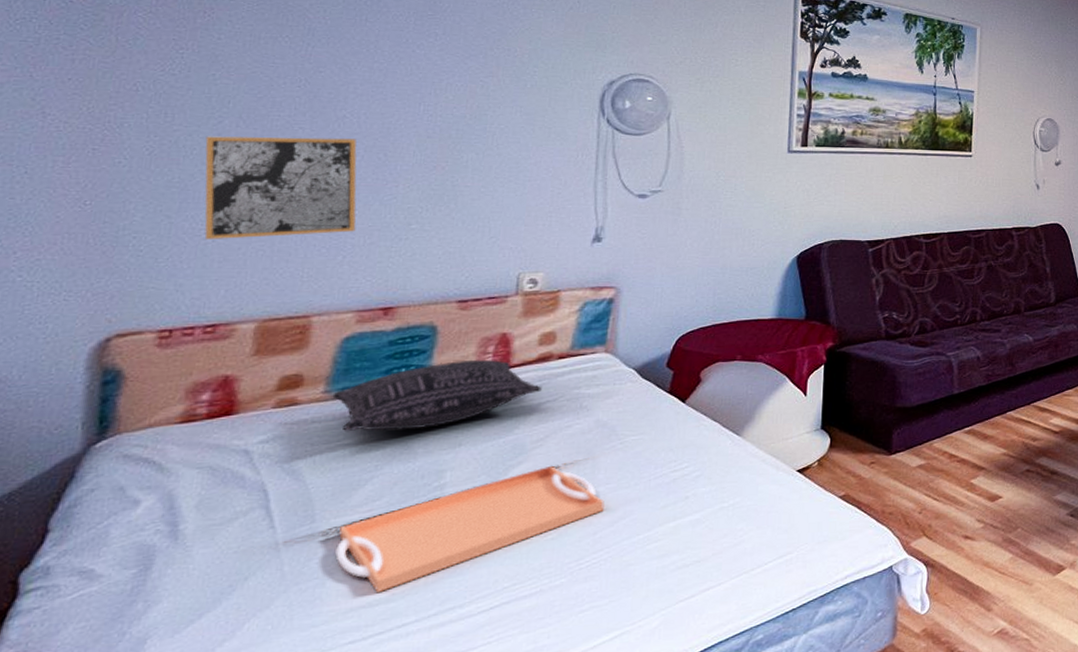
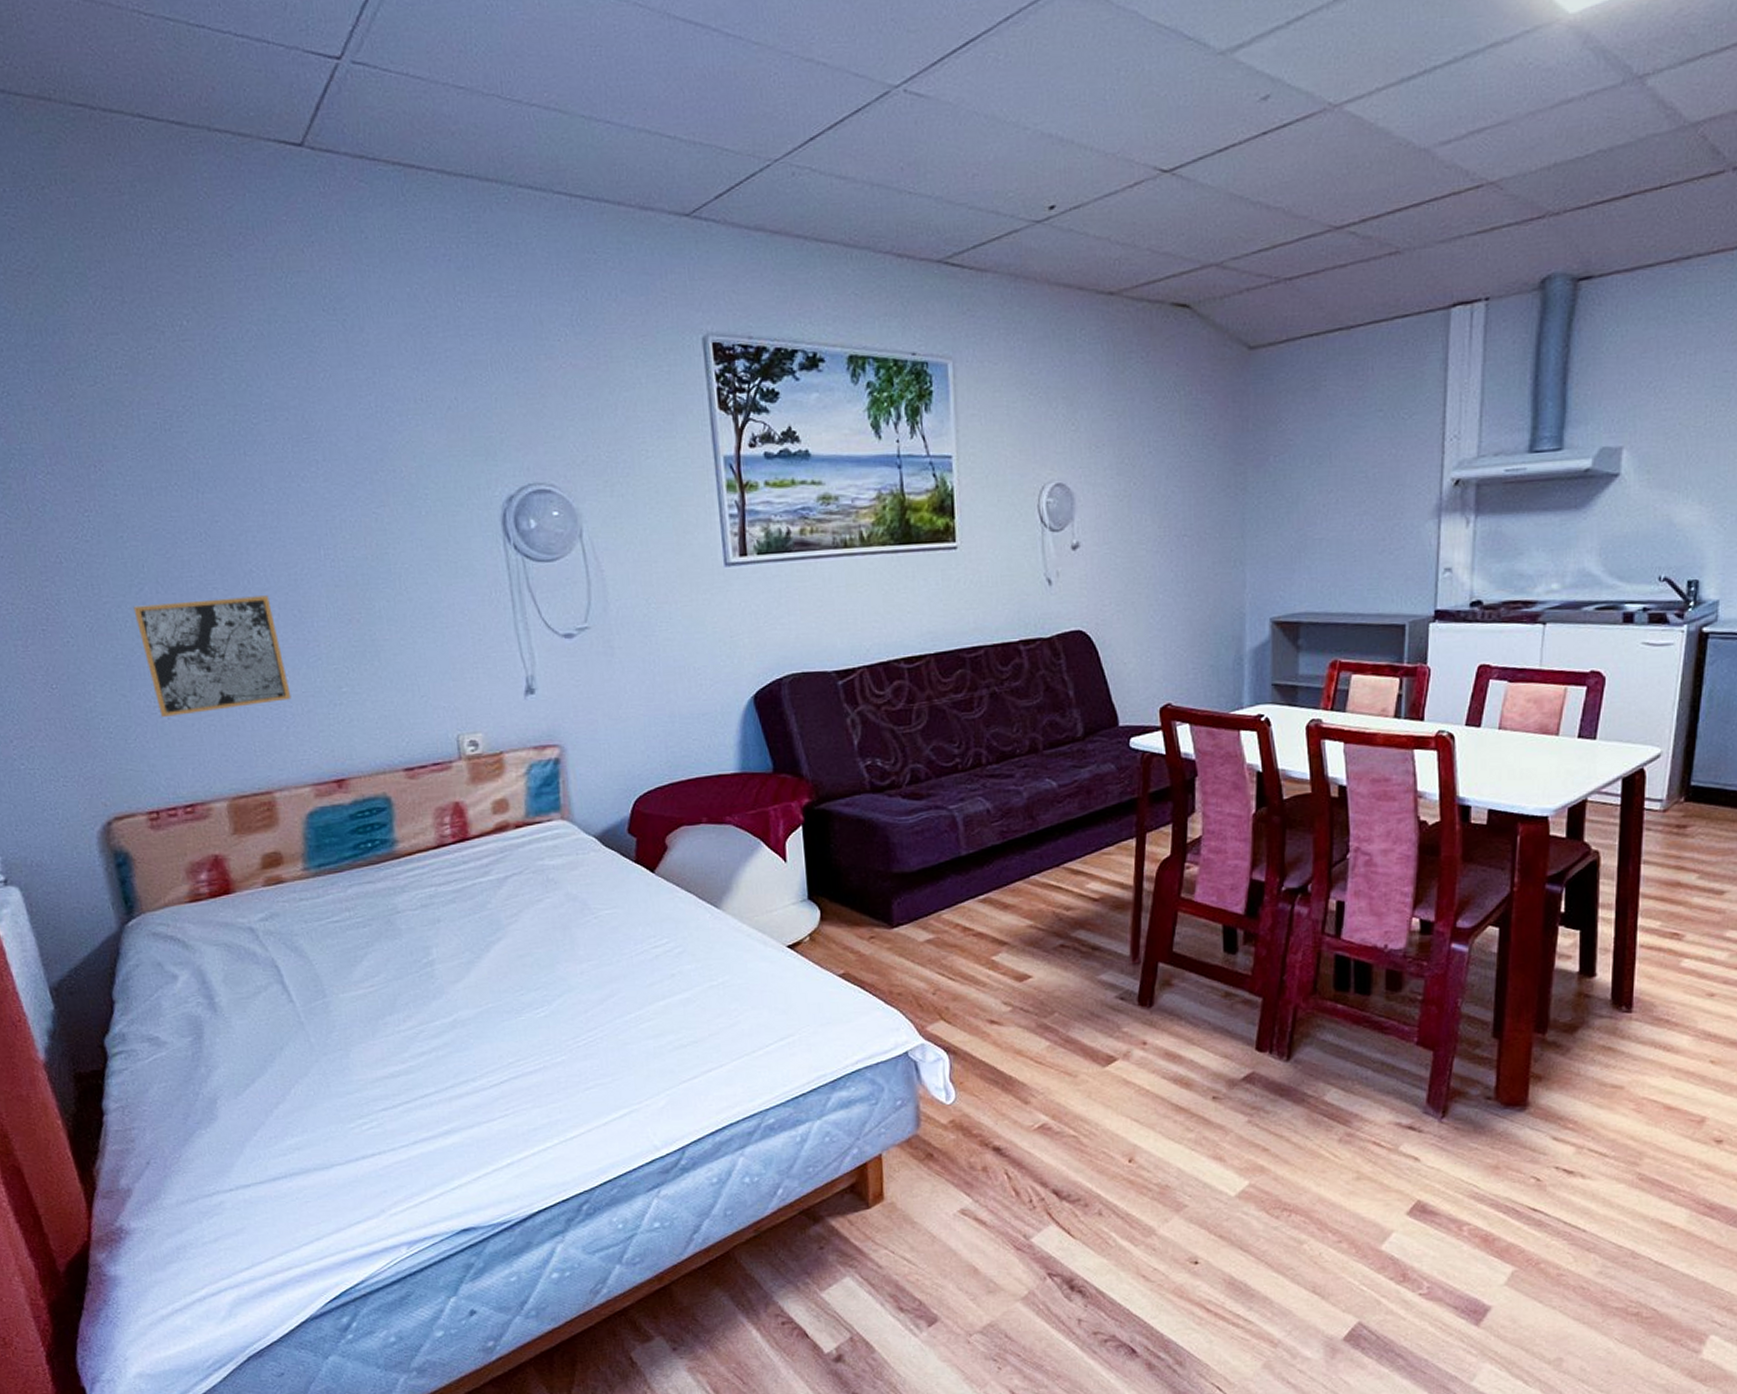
pillow: present [332,359,542,432] -> none [311,831,506,910]
serving tray: present [335,465,605,593] -> none [349,941,591,1065]

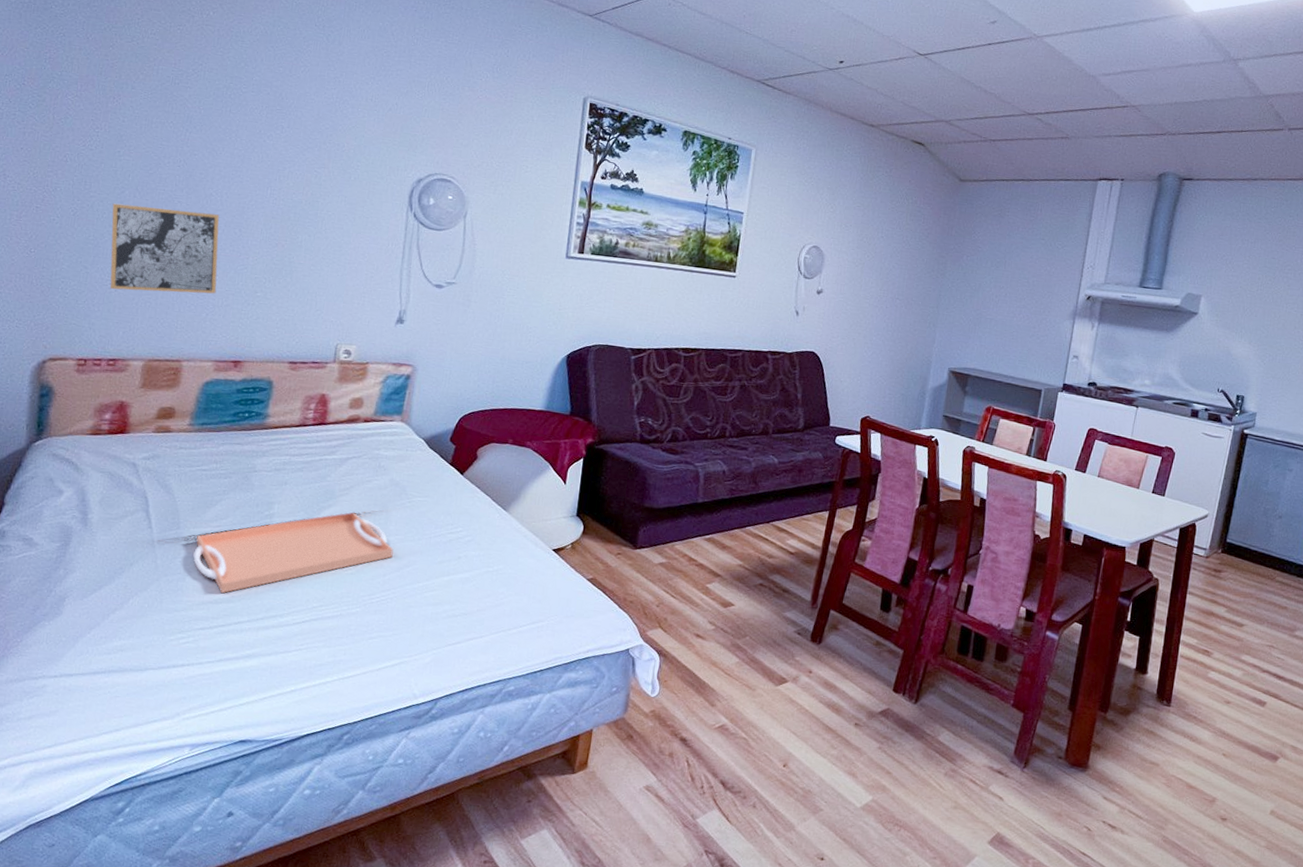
serving tray: none [349,941,591,1065] -> present [193,512,394,594]

